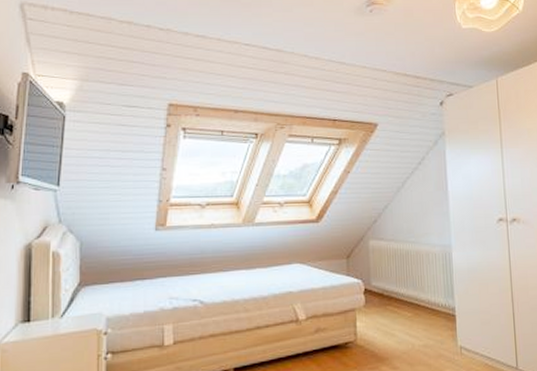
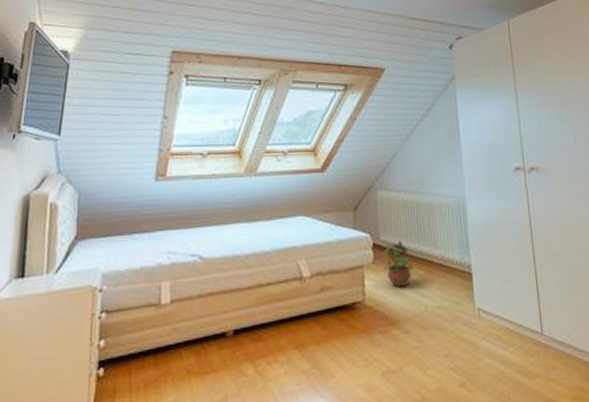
potted plant: none [372,286,401,329] -> present [381,241,413,288]

